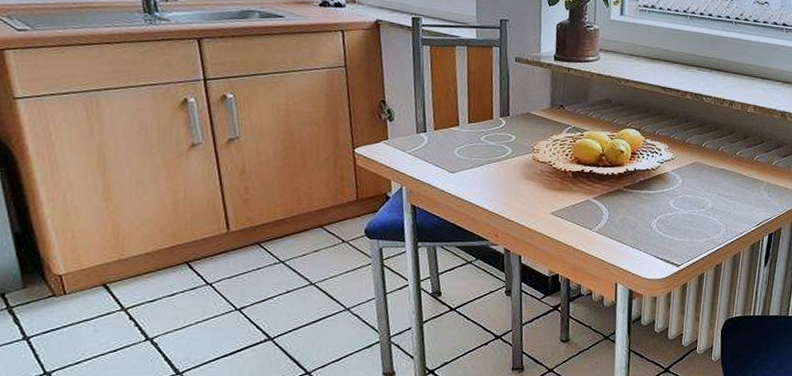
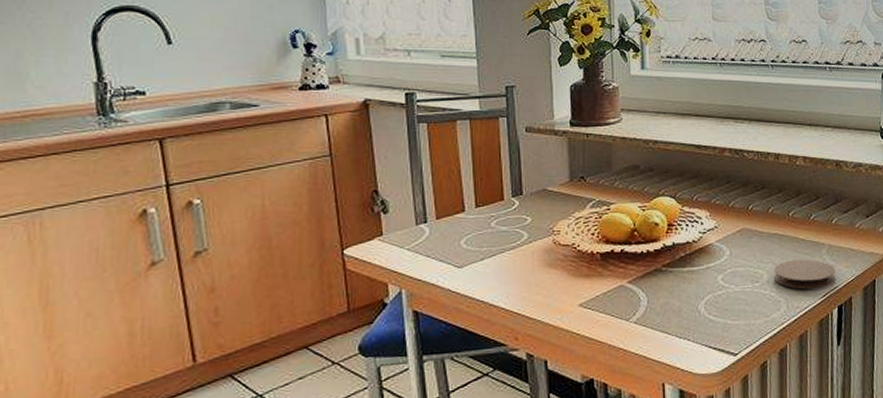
coaster: none [718,192,770,218] -> present [774,259,836,290]

